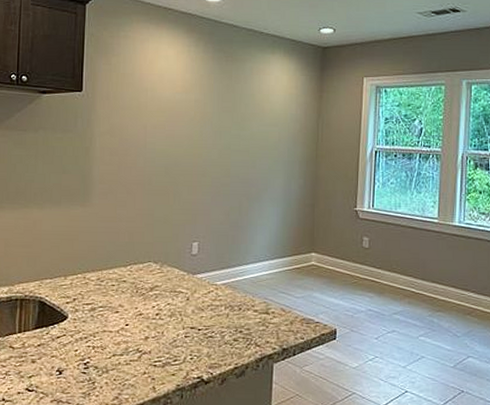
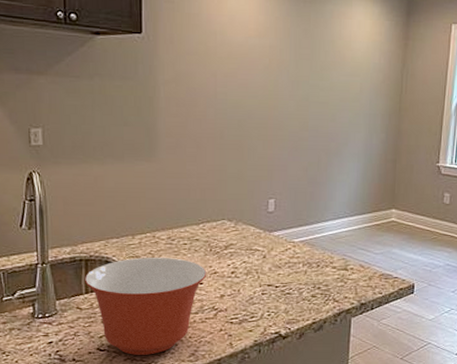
mixing bowl: none [18,298,133,397] -> present [84,257,207,355]

